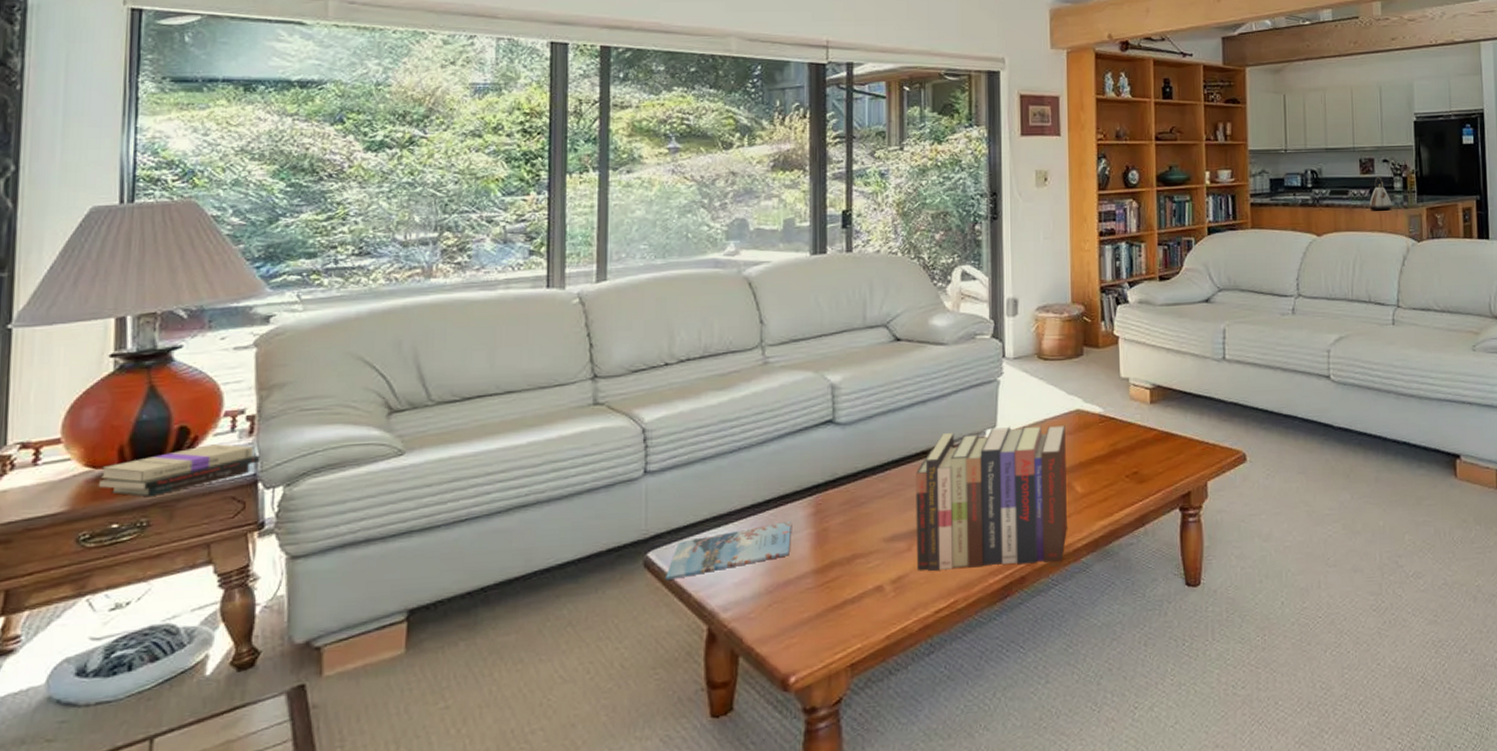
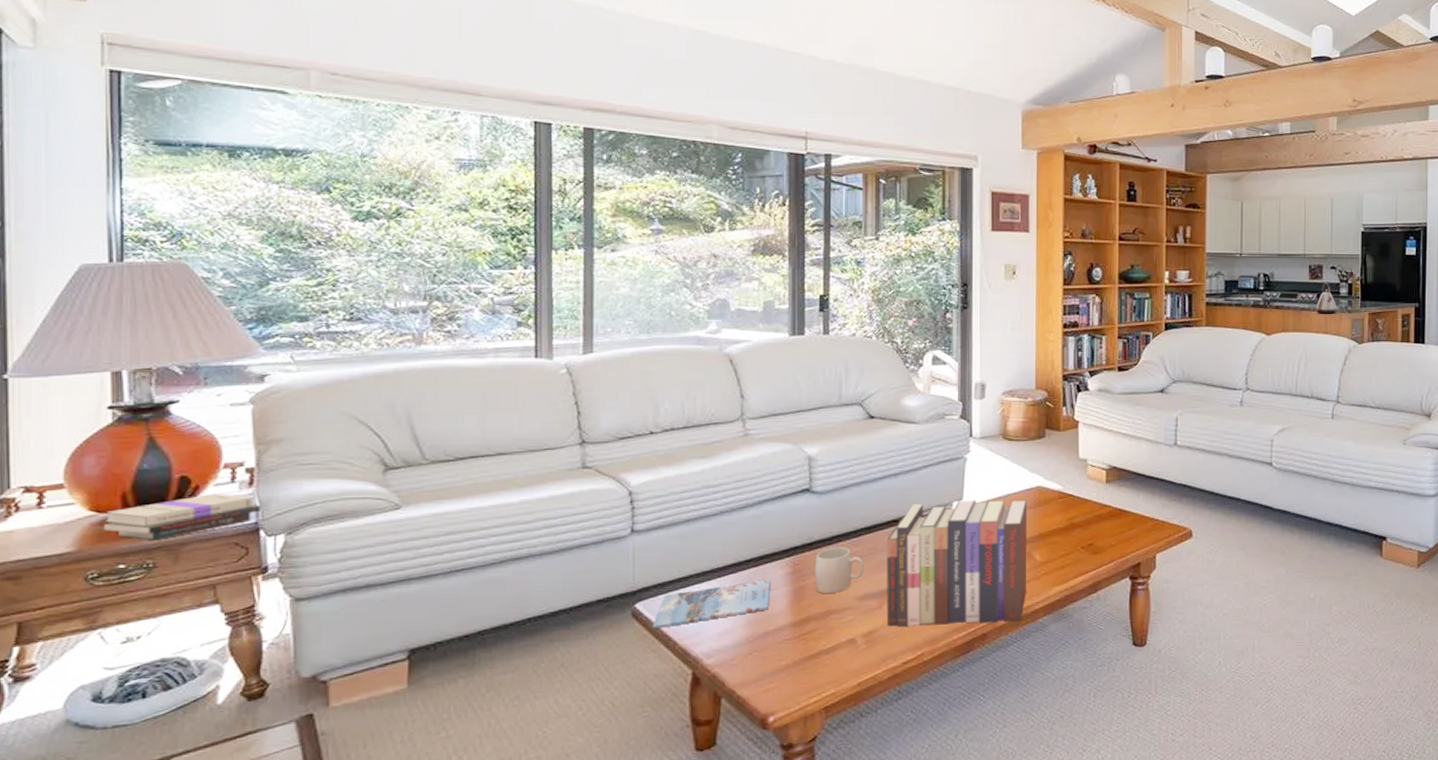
mug: none [838,482,892,536] -> present [814,546,864,593]

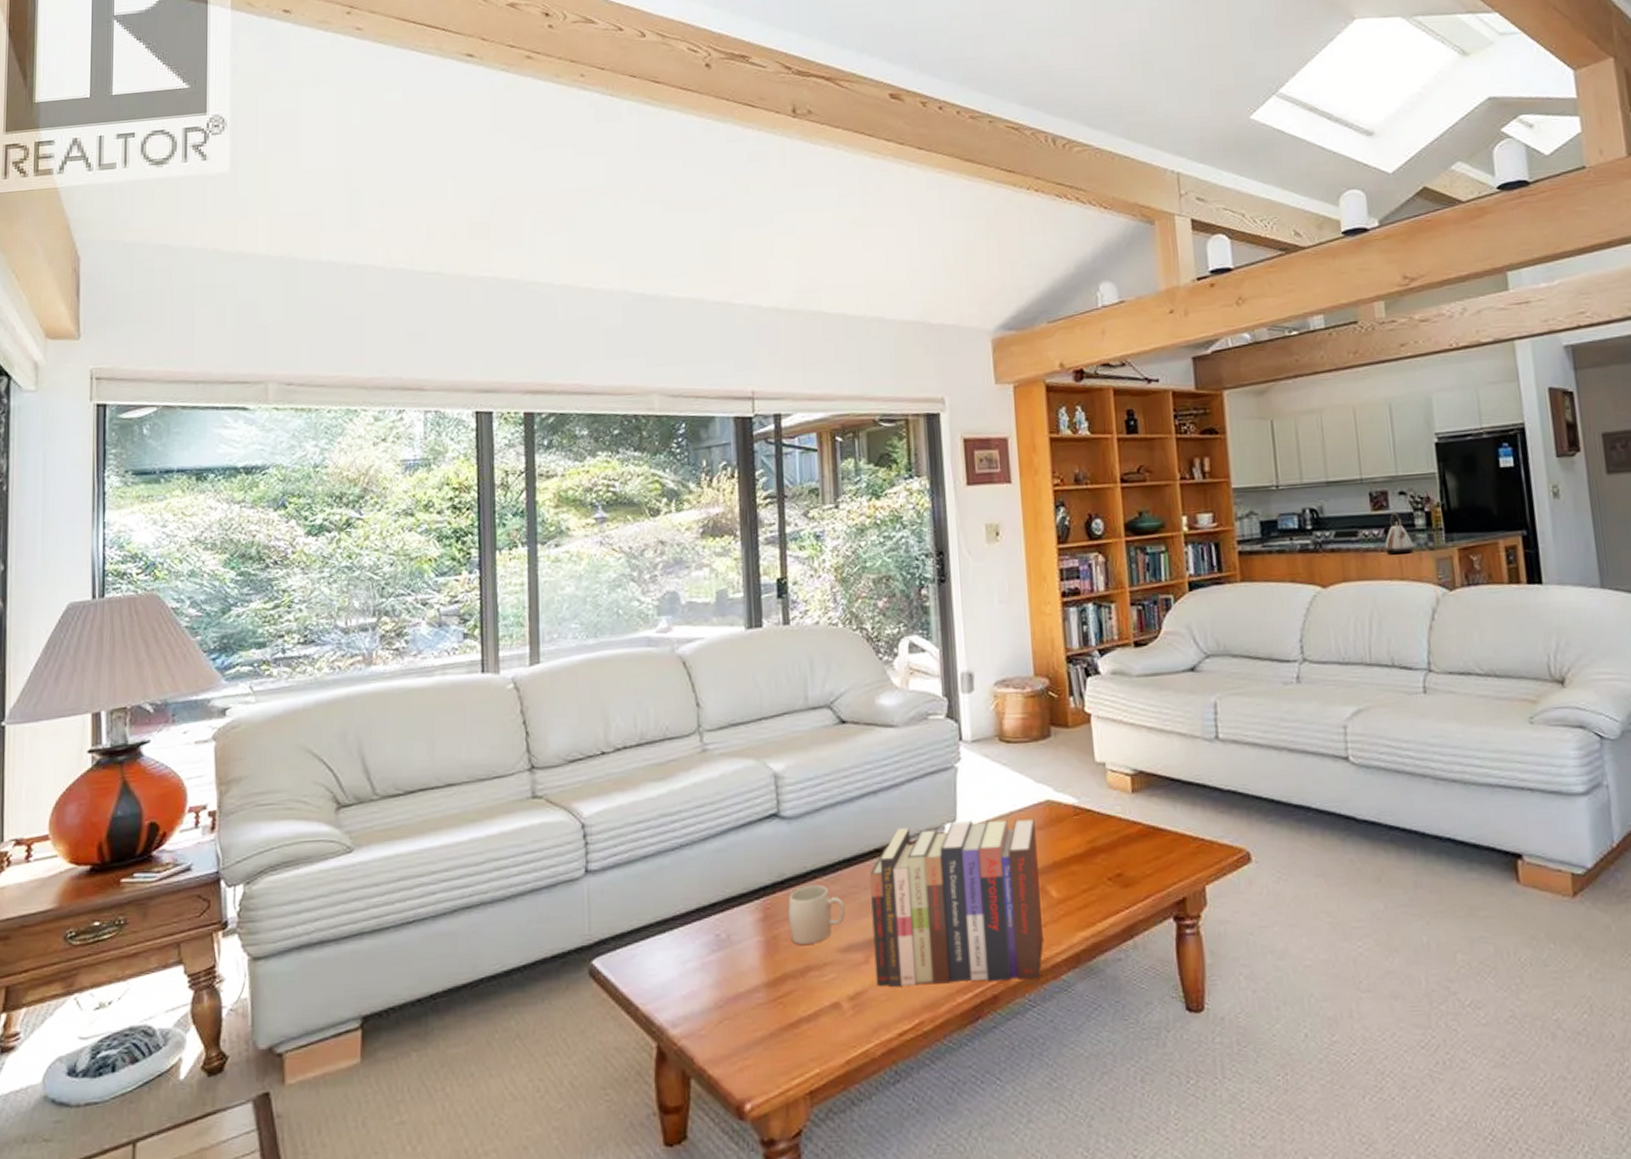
books: present [103,494,261,541] -> none [81,840,222,895]
magazine: present [651,578,771,630] -> none [611,926,740,992]

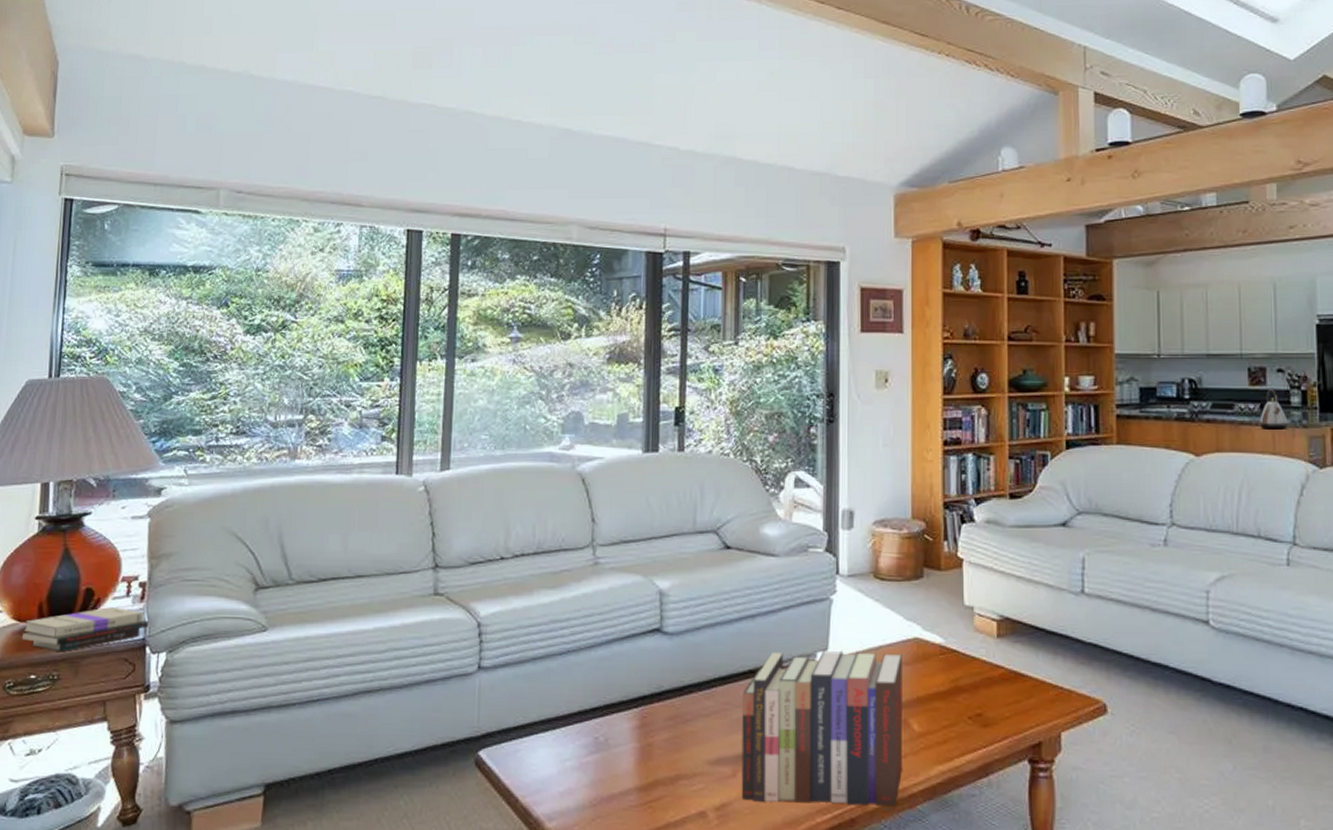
books: none [81,840,222,895] -> present [21,607,149,653]
mug: present [788,884,845,945] -> none [663,698,717,754]

